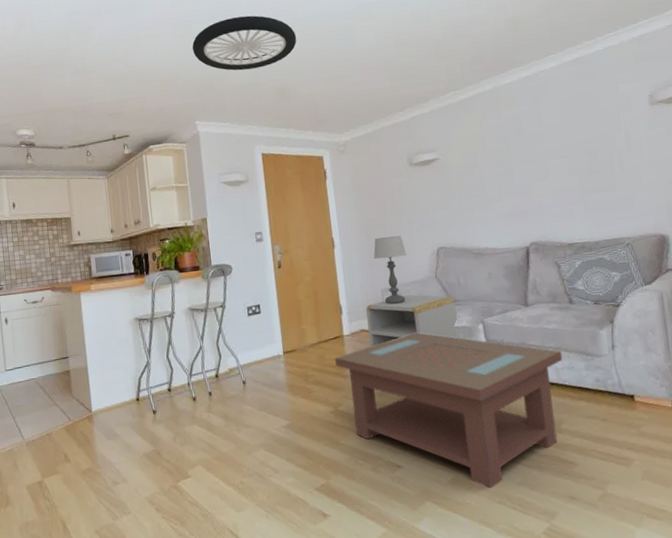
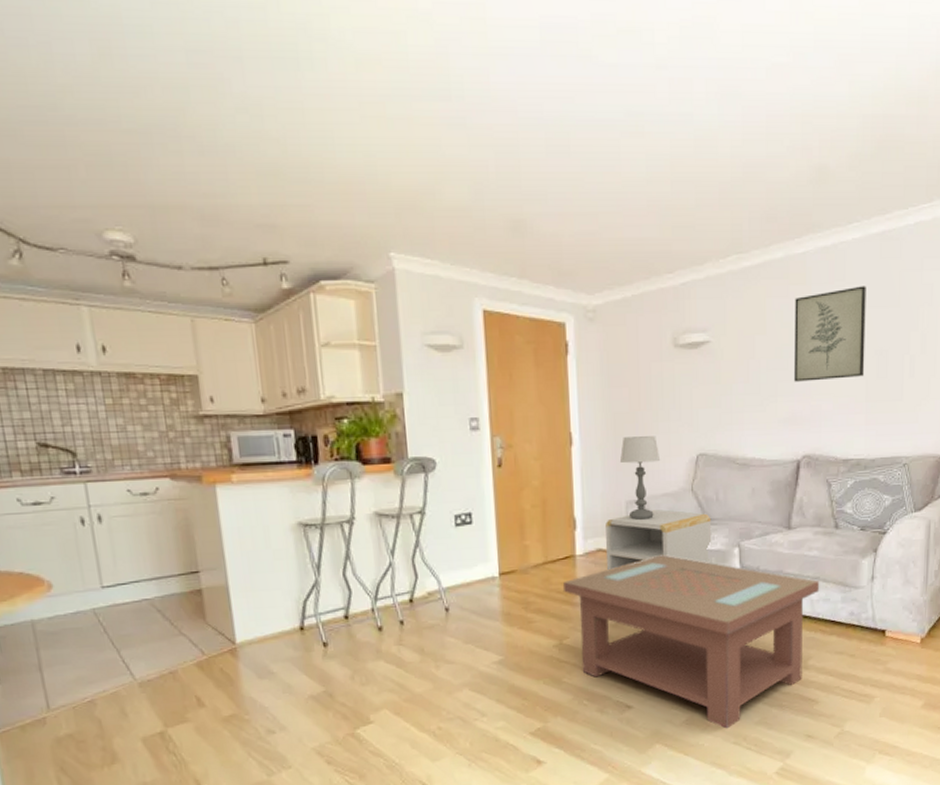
ceiling light: present [192,15,297,71] -> none [387,102,541,185]
wall art: none [506,101,577,183] -> present [794,286,866,382]

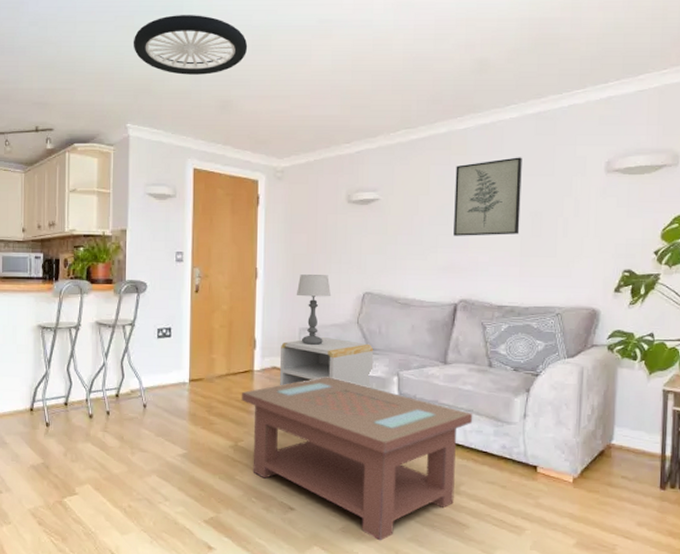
ceiling light: none [387,102,541,185] -> present [133,15,248,75]

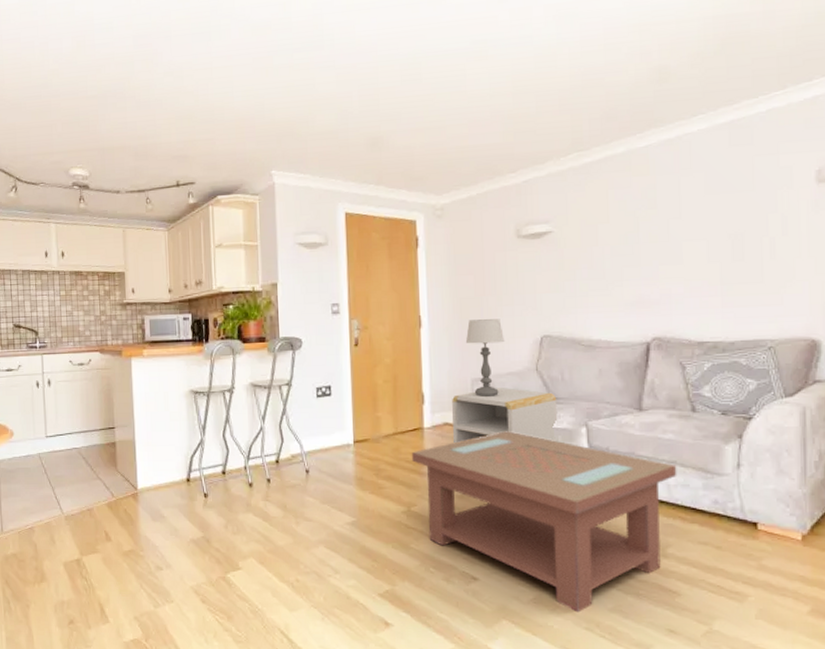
ceiling light: present [133,15,248,75] -> none [273,48,396,114]
wall art: present [454,157,522,236] -> none [638,173,718,267]

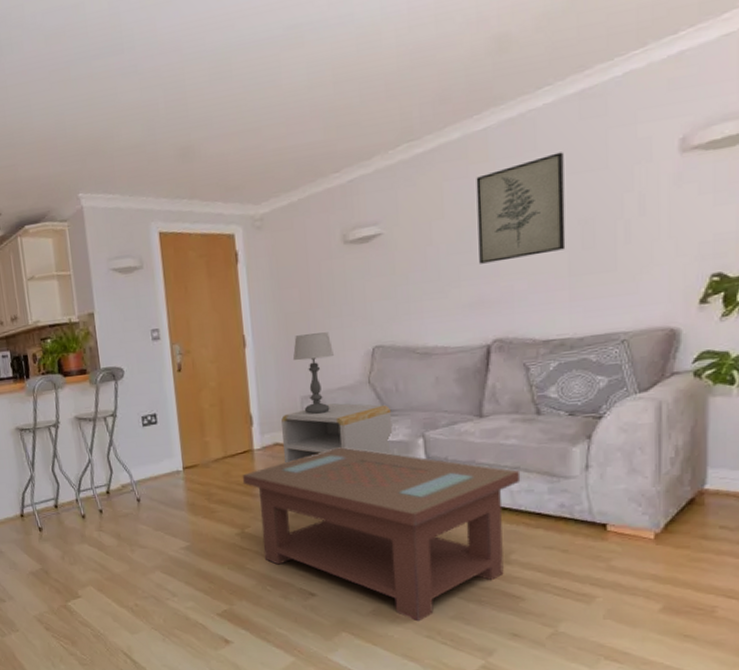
wall art: none [638,173,718,267] -> present [476,152,566,264]

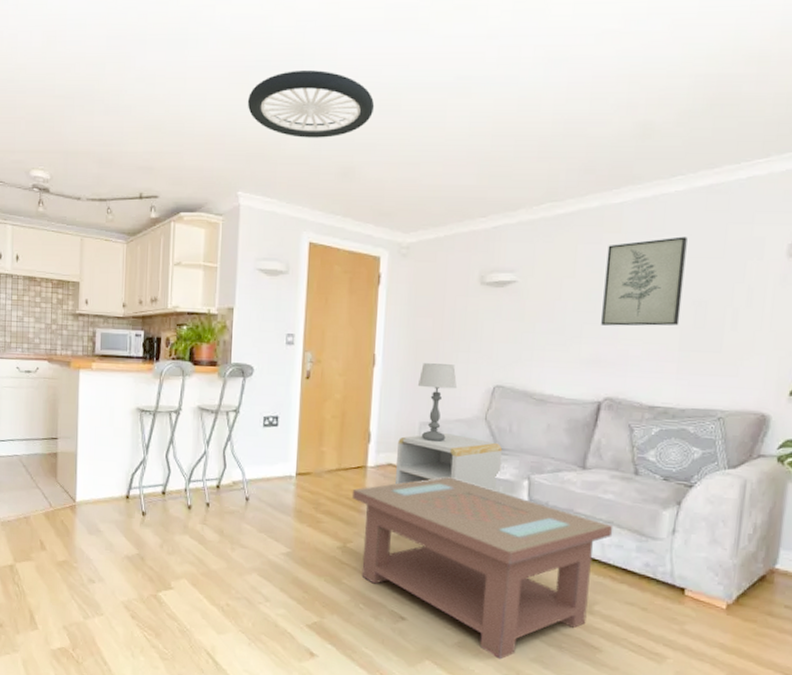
ceiling light: none [72,49,205,126] -> present [247,70,375,138]

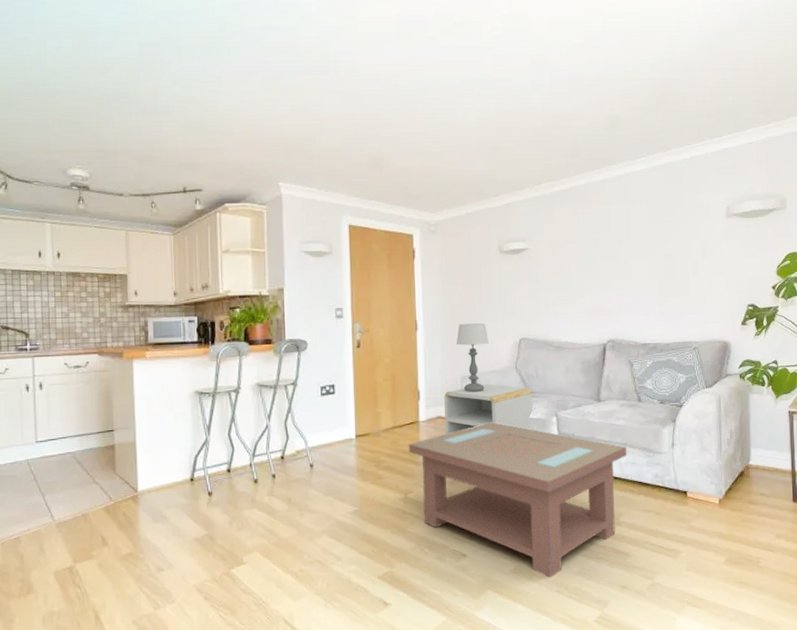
ceiling light: present [247,70,375,138] -> none [281,75,396,133]
wall art: present [601,236,688,326] -> none [596,205,657,280]

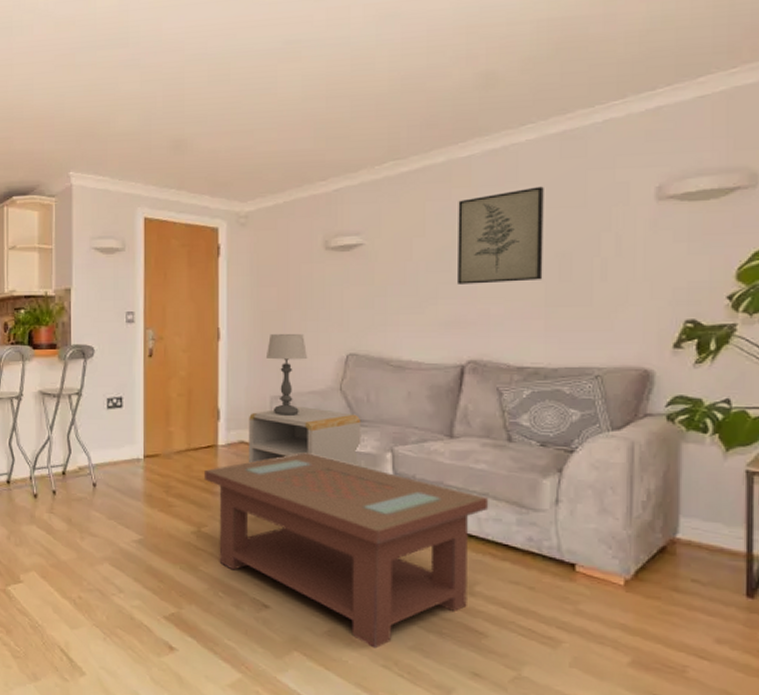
wall art: none [596,205,657,280] -> present [458,186,544,284]

